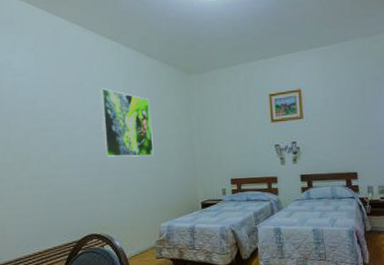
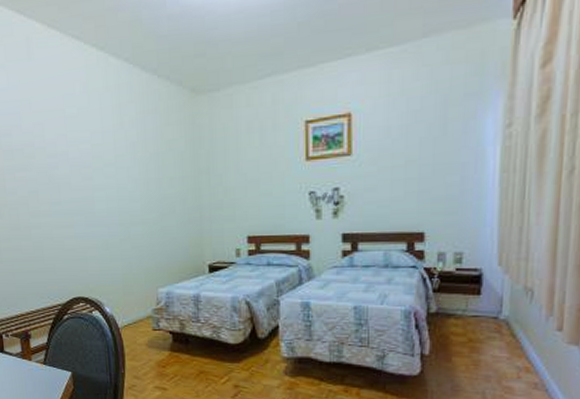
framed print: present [99,88,154,157] -> none [83,114,150,205]

